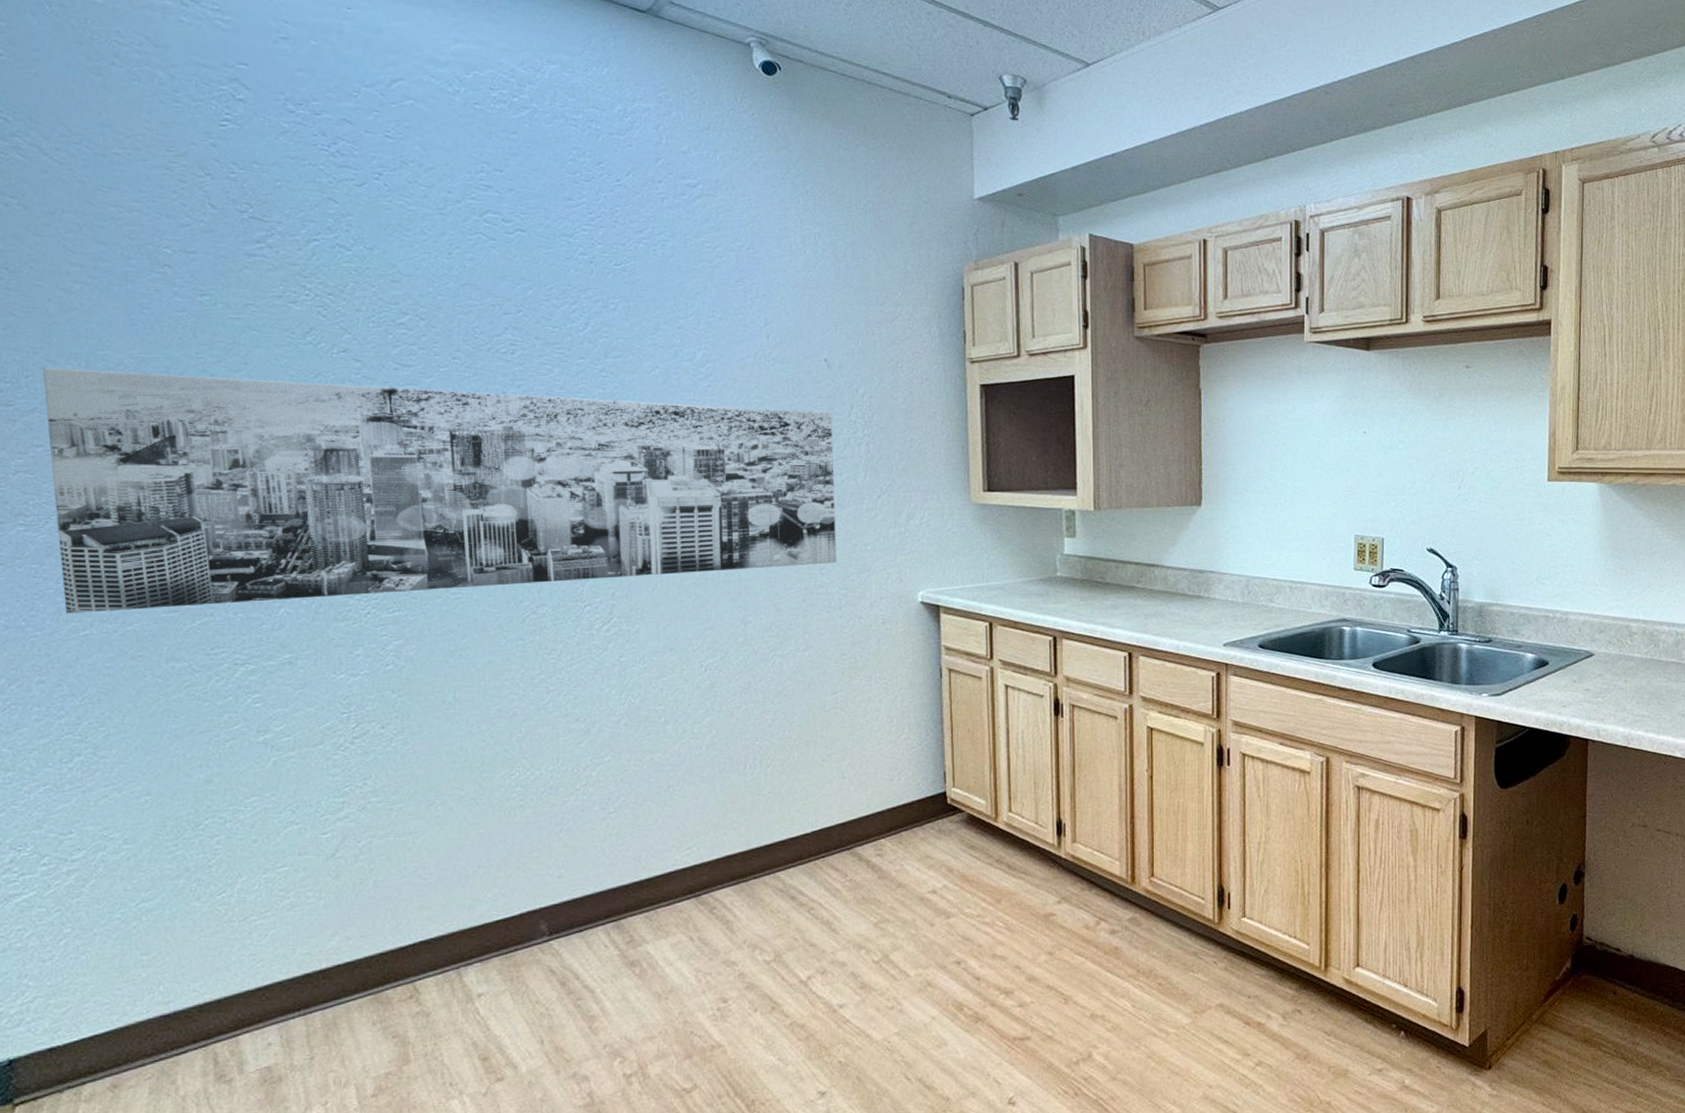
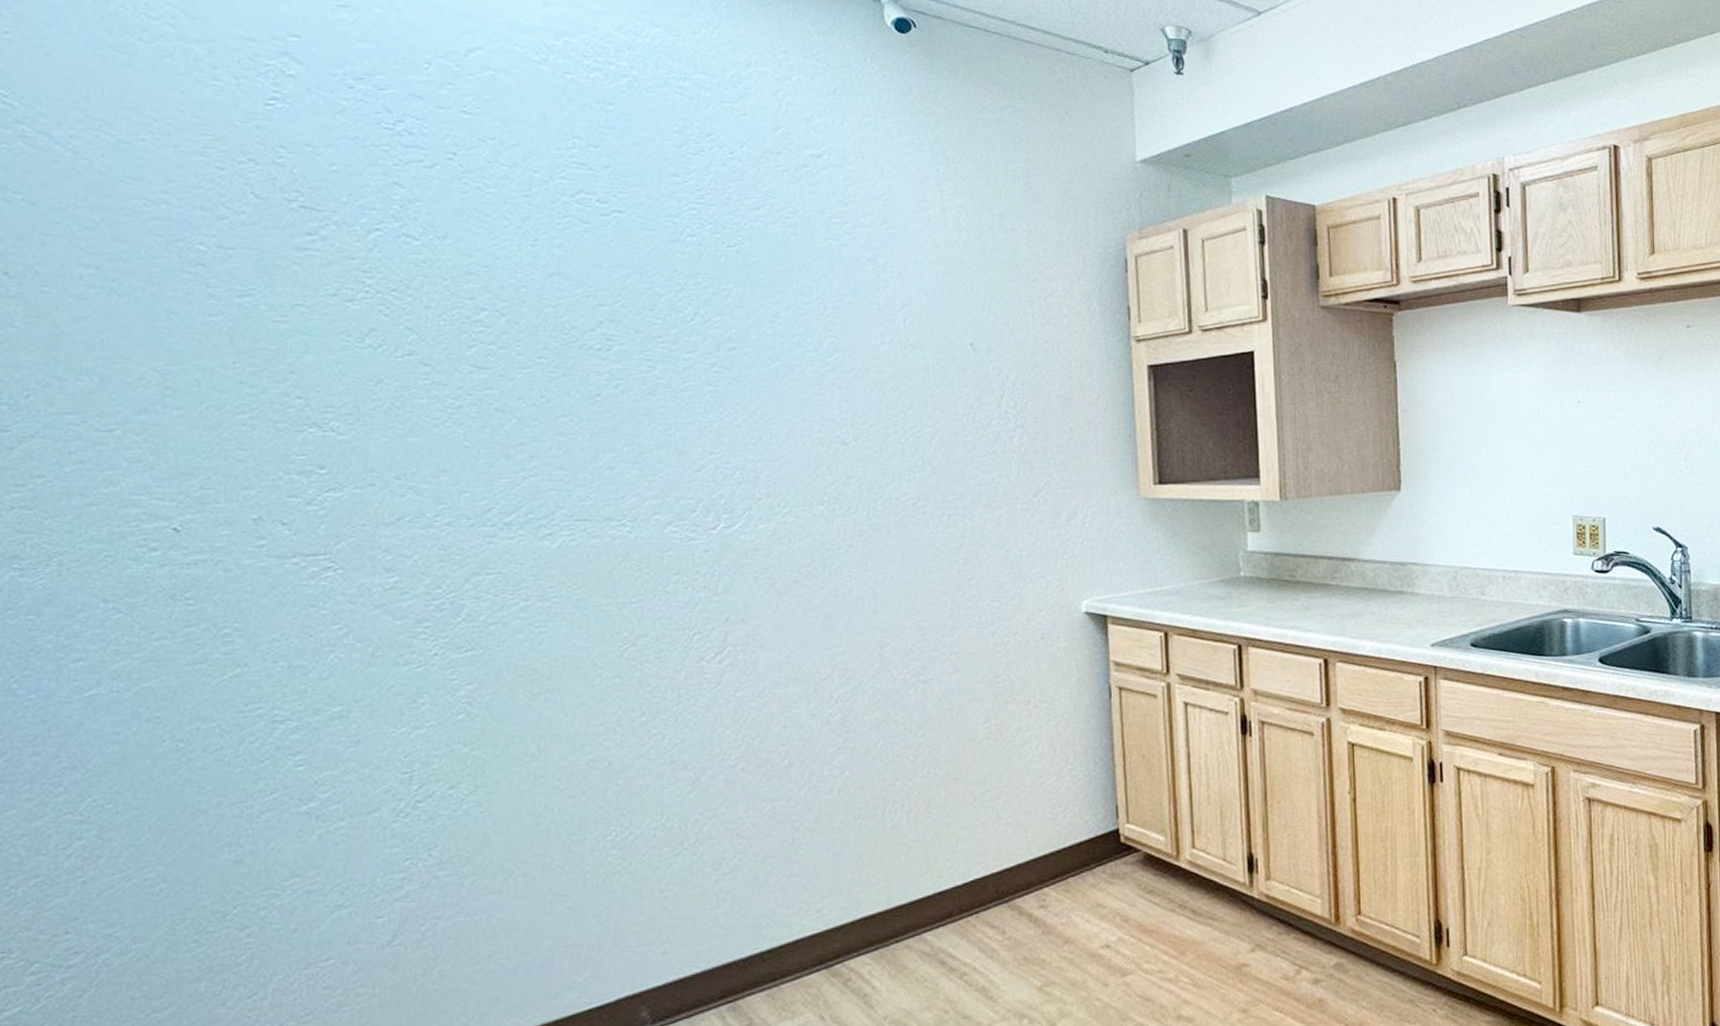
wall art: present [42,367,837,614] -> none [46,385,988,672]

